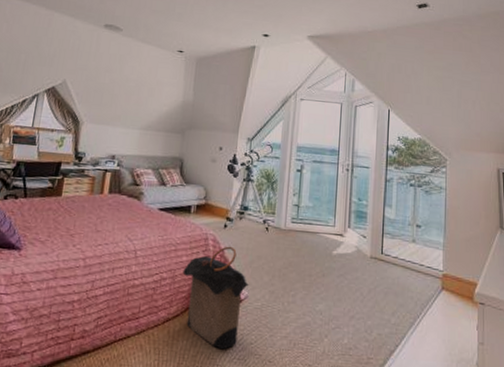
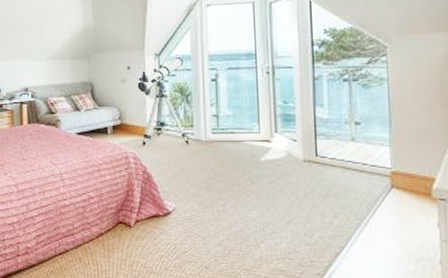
laundry hamper: present [182,246,250,350] -> none [108,162,176,259]

